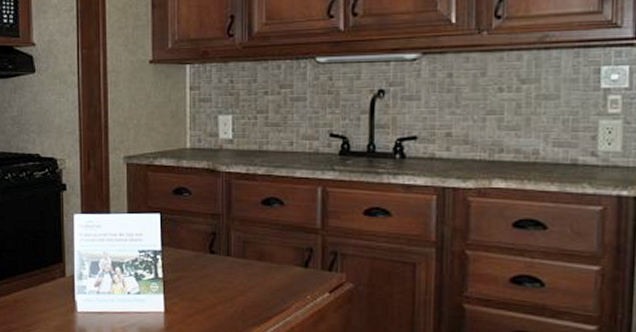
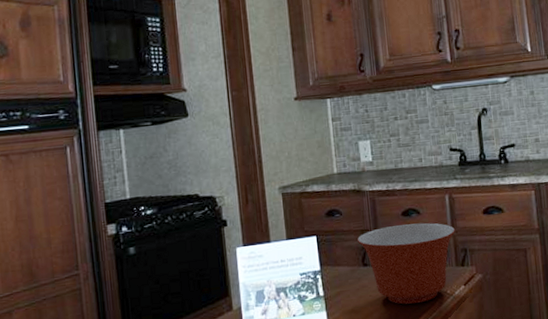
mixing bowl: none [205,214,325,304] -> present [357,222,455,305]

